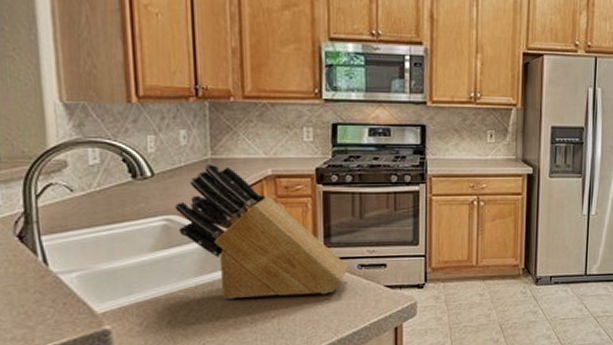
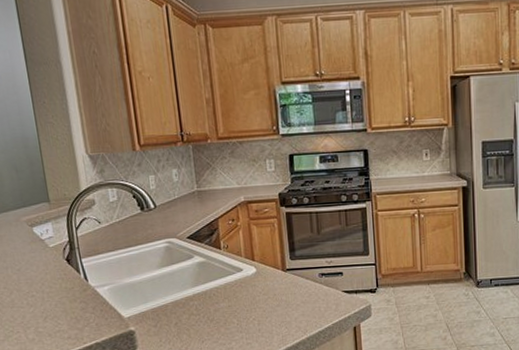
knife block: present [175,163,349,300] -> none [173,194,312,305]

